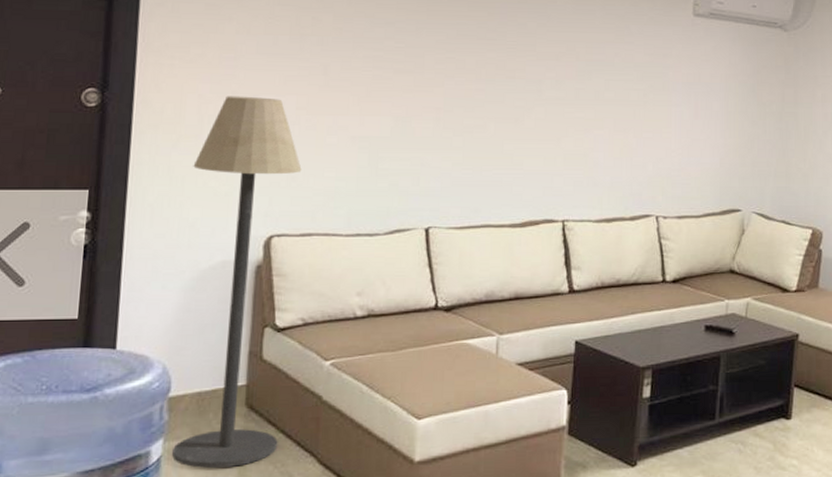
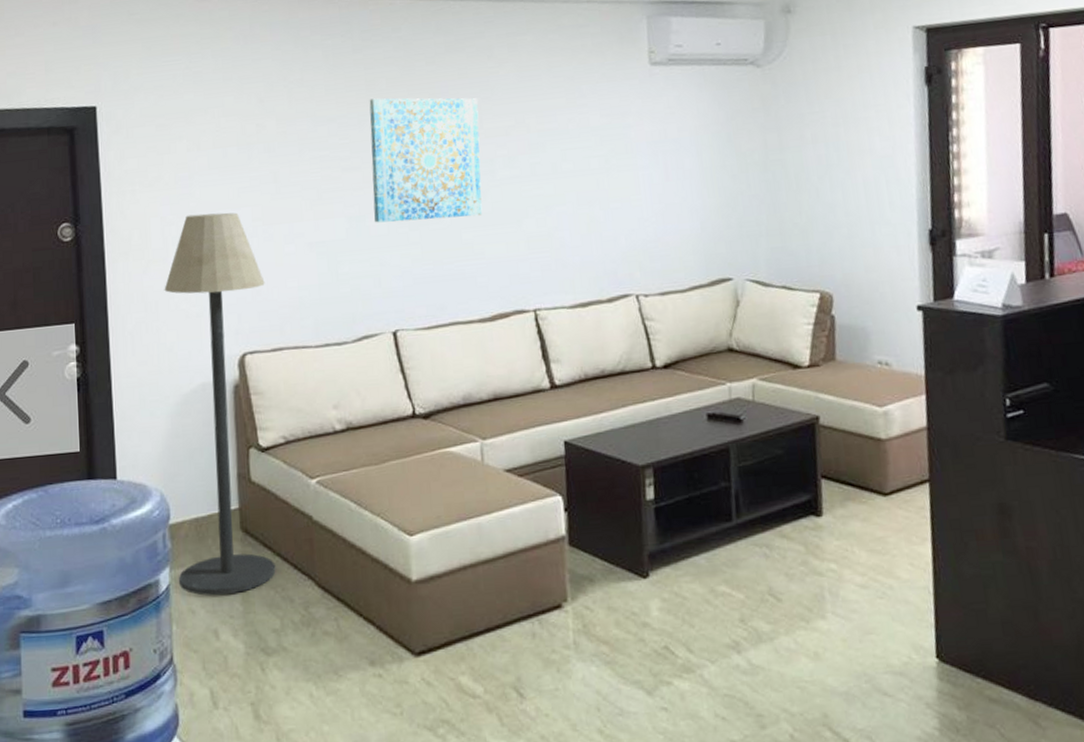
wall art: none [421,9,533,130] -> present [369,98,483,223]

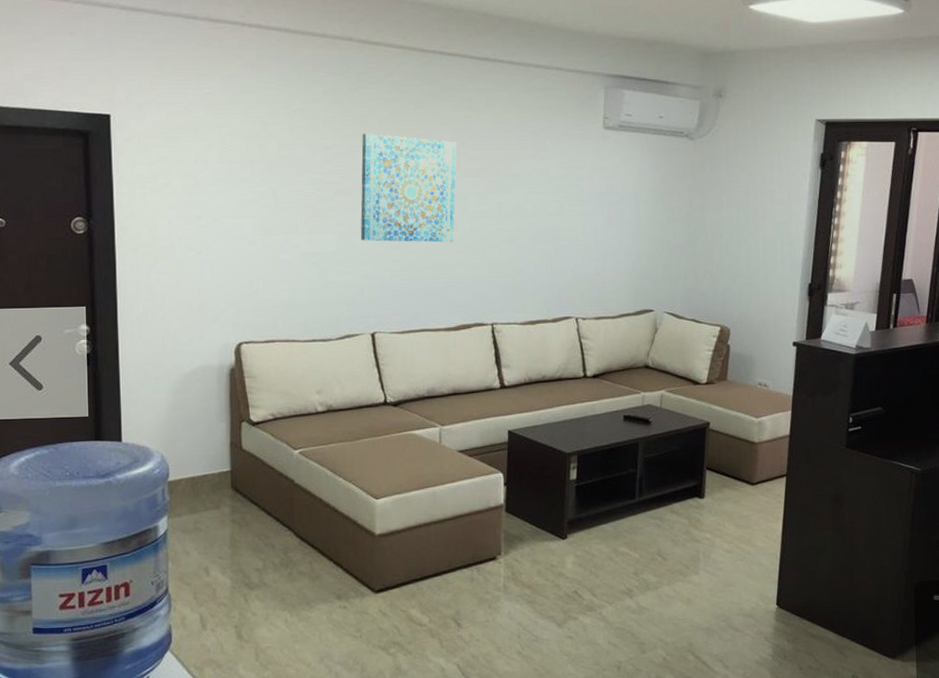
floor lamp: present [164,212,276,596] -> none [170,220,261,541]

